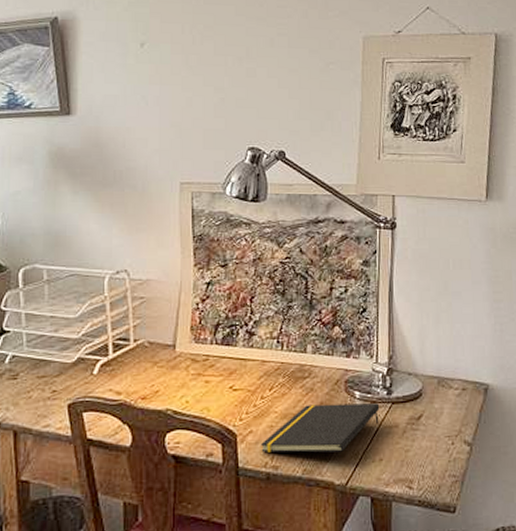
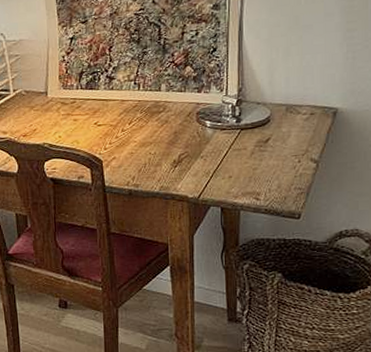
notepad: present [260,403,380,453] -> none [122,130,230,174]

